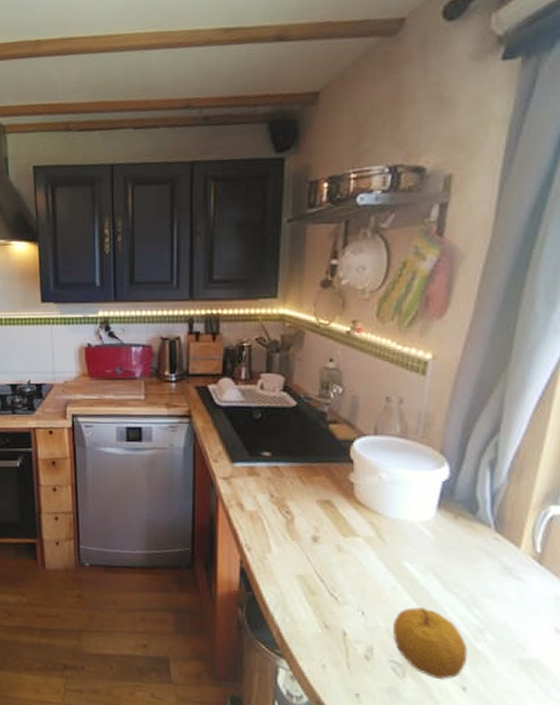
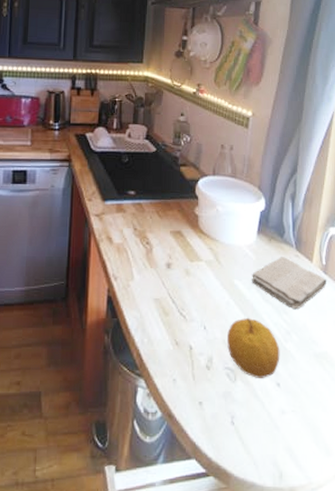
washcloth: none [427,538,543,604] -> present [251,257,327,309]

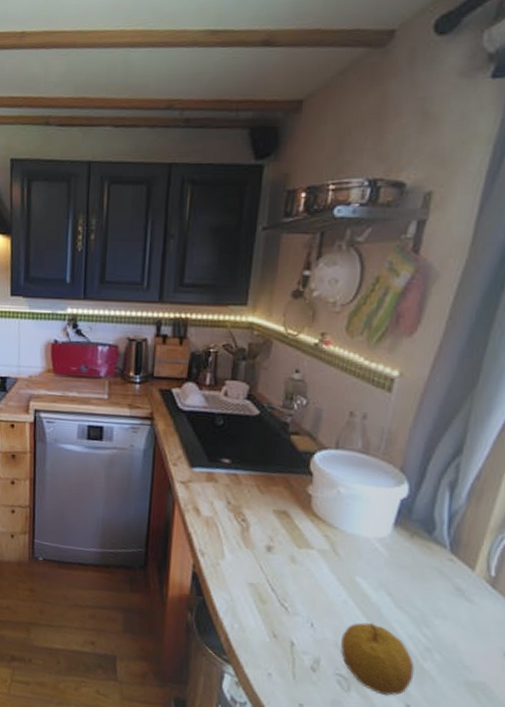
washcloth: present [251,257,327,309] -> none [379,558,496,625]

